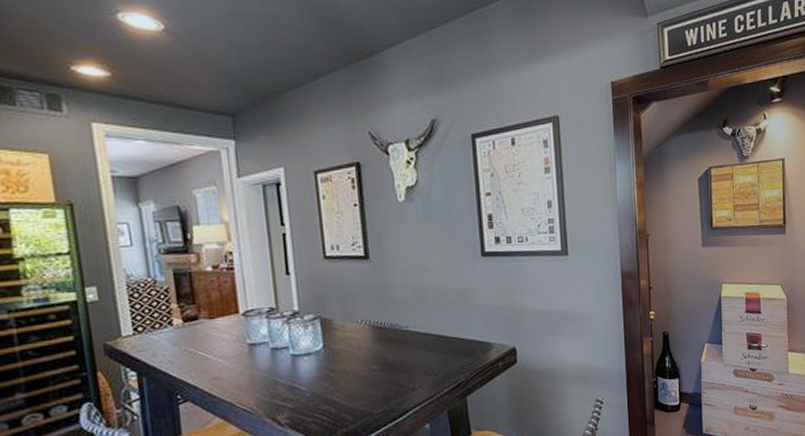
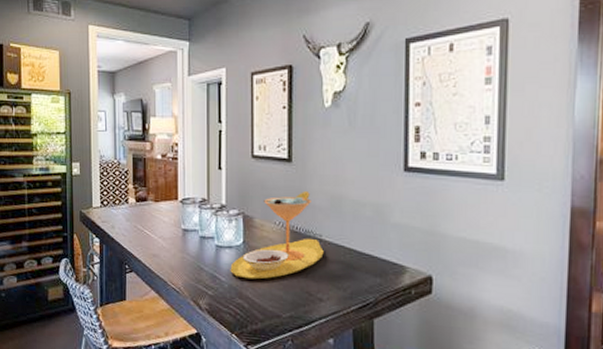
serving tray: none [311,285,412,384] -> present [230,190,324,280]

